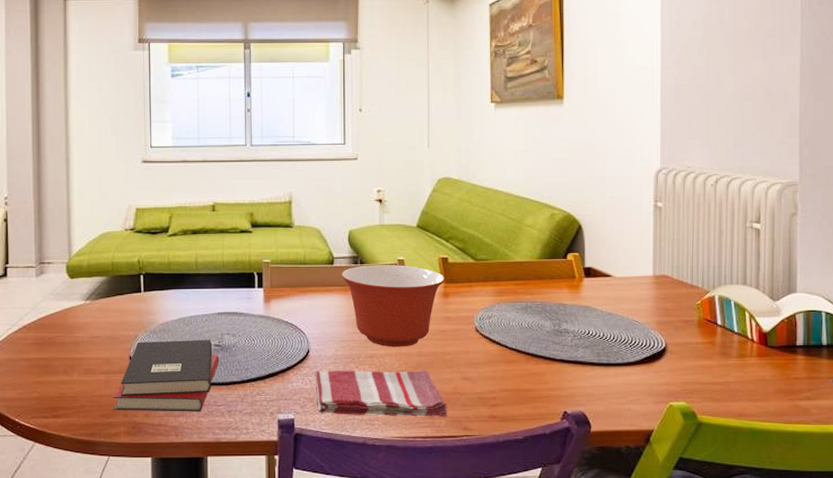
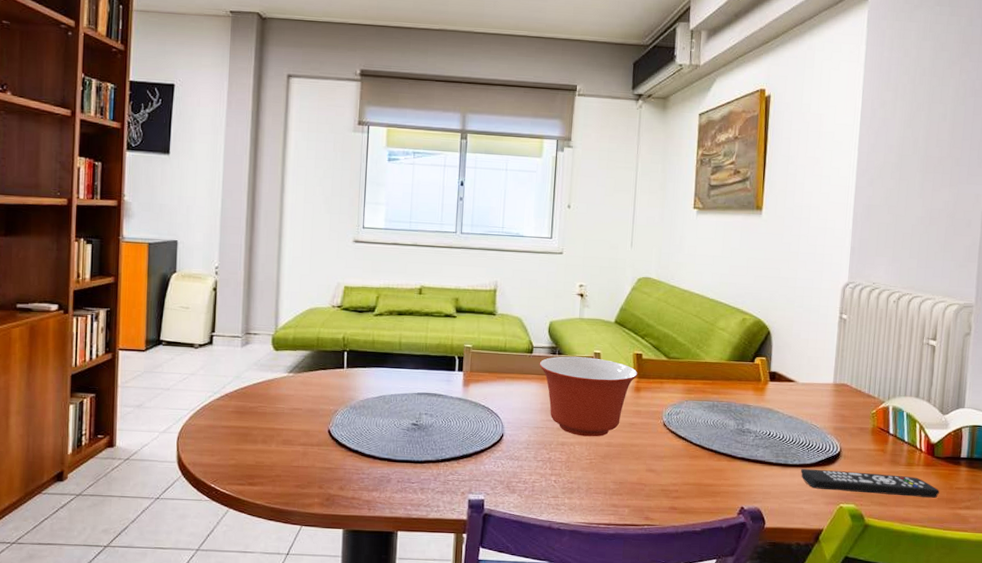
hardback book: present [113,339,219,412] -> none [308,416,416,488]
dish towel: present [315,370,447,417] -> none [507,455,631,506]
remote control: none [624,367,776,390] -> present [800,468,939,498]

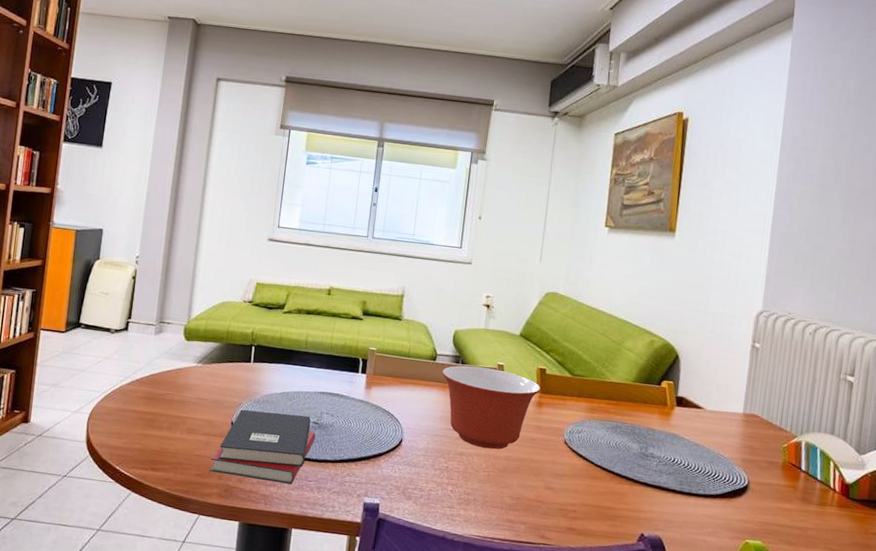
hardback book: none [308,416,416,488] -> present [209,409,316,485]
remote control: present [800,468,939,498] -> none [705,498,854,542]

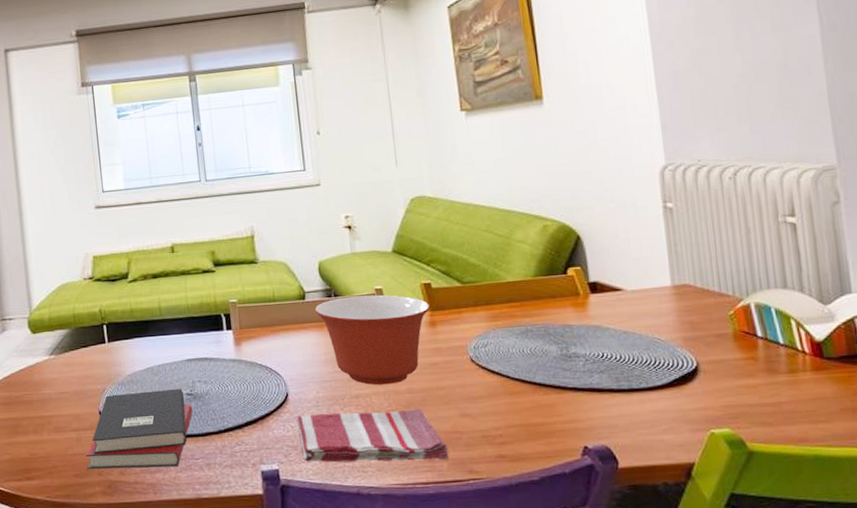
dish towel: none [403,461,528,523] -> present [296,409,448,463]

